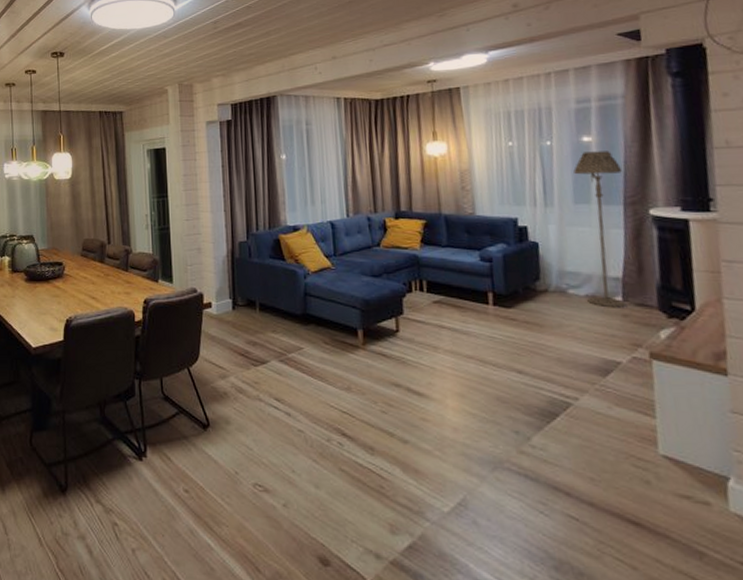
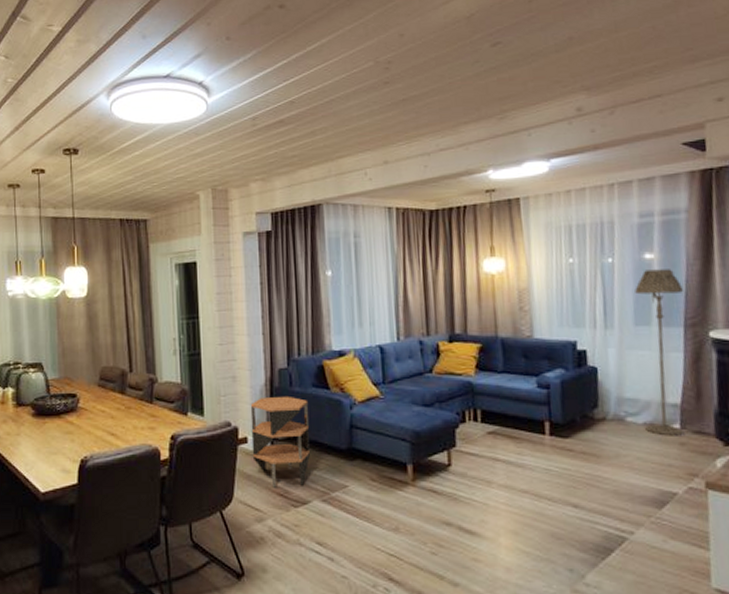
side table: none [214,266,268,348] -> present [250,395,310,488]

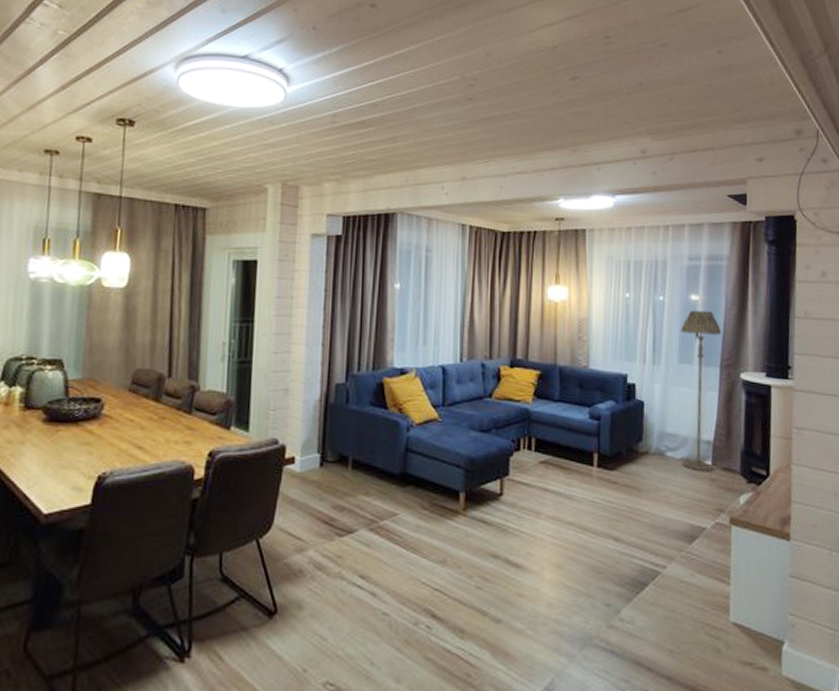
side table: present [250,395,310,488] -> none [298,413,364,514]

